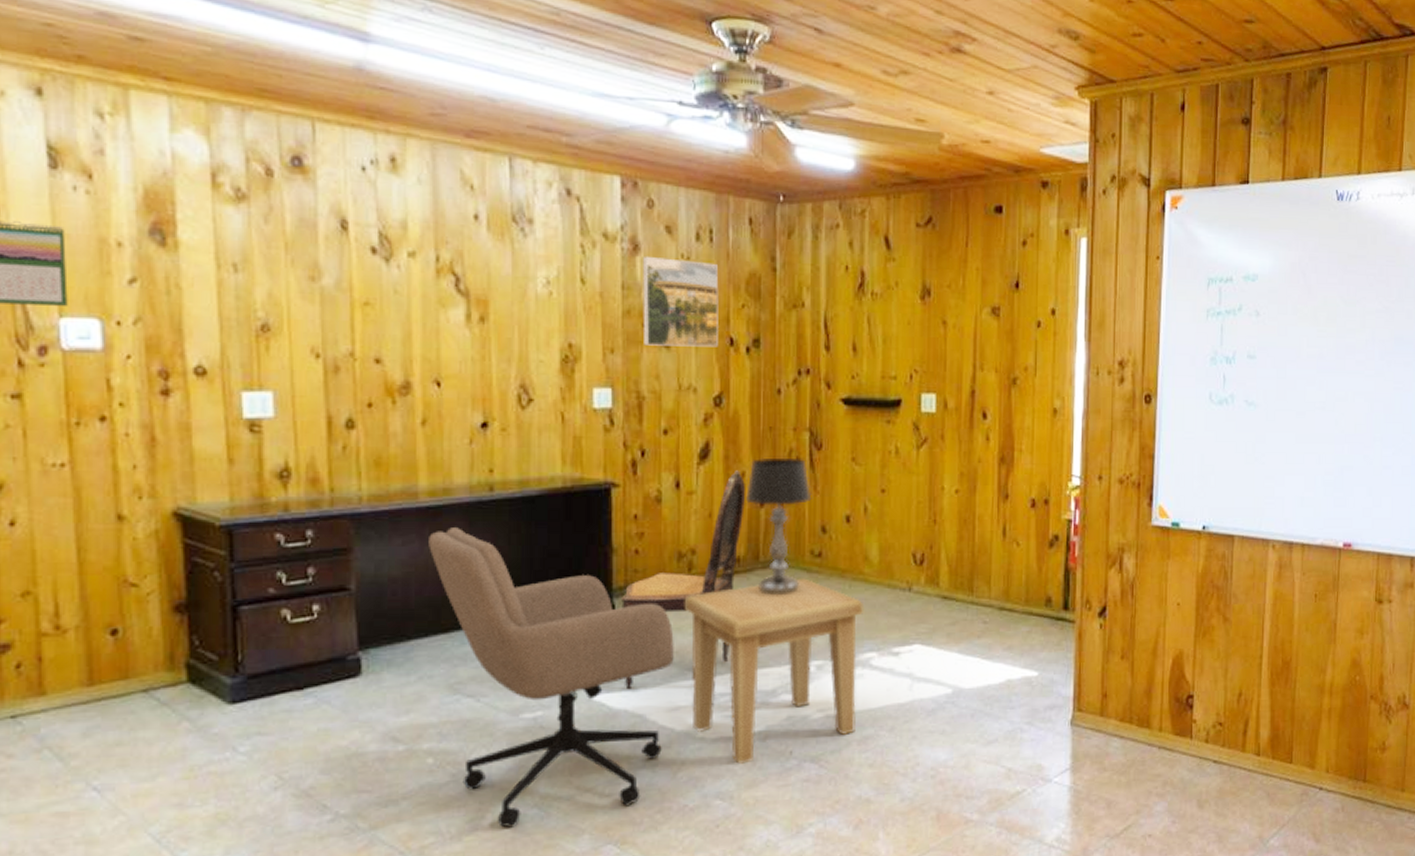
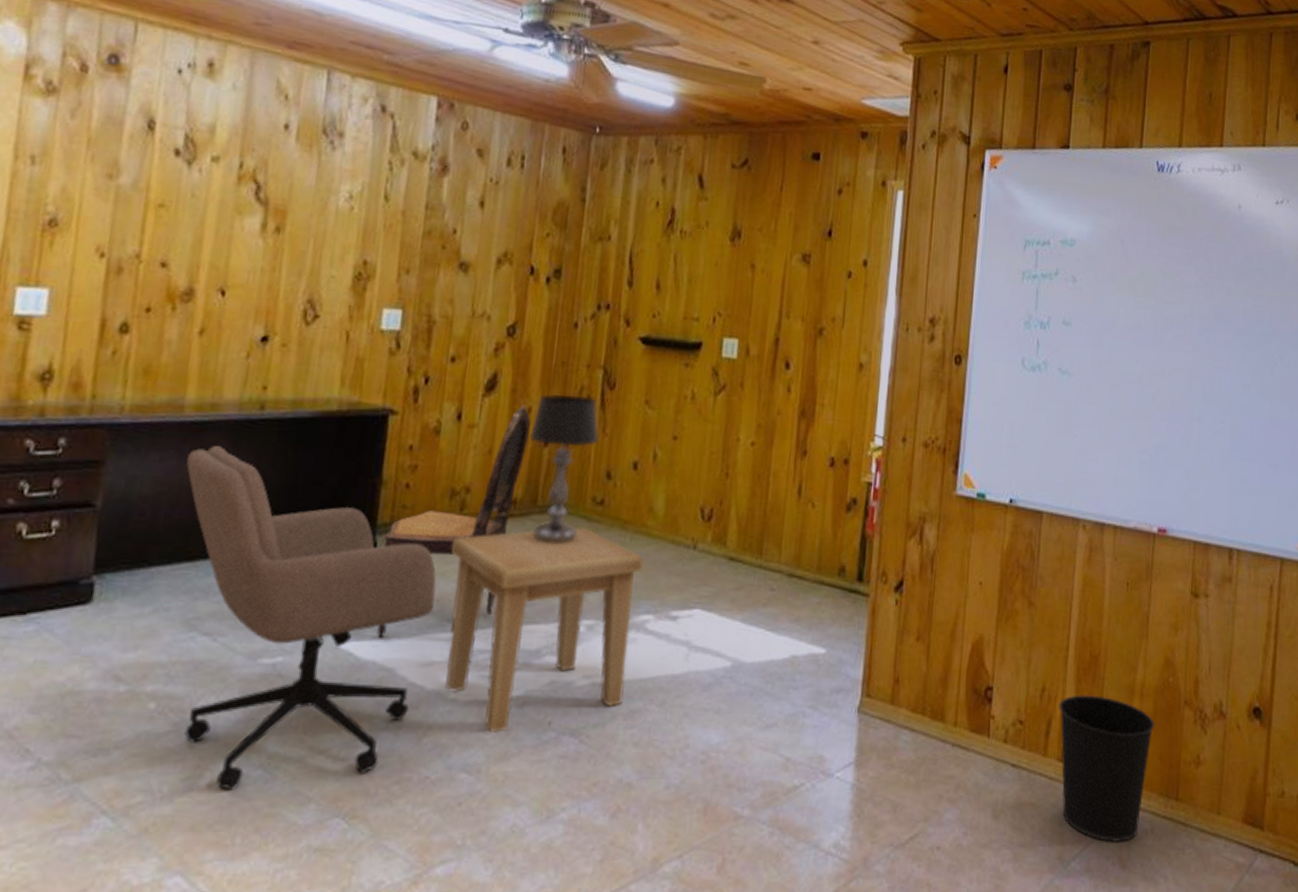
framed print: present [642,255,719,347] -> none [441,177,526,275]
wastebasket: none [1255,696,1343,821] -> present [1059,695,1155,842]

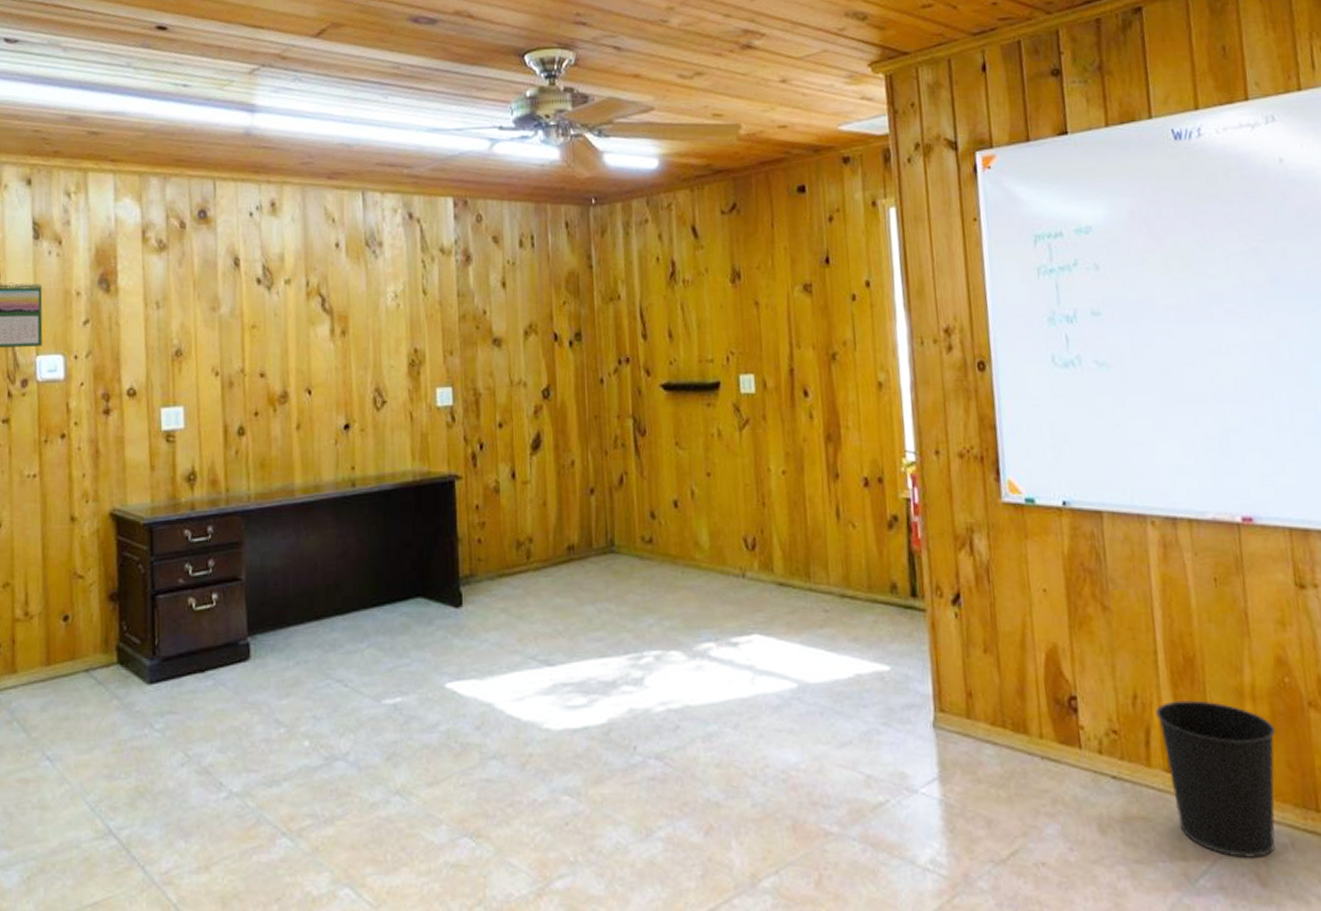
office chair: present [184,446,437,790] -> none [303,521,517,814]
dining chair: present [377,405,531,637] -> none [468,459,576,676]
side table: present [445,527,644,733] -> none [525,565,699,758]
table lamp: present [530,393,600,544] -> none [576,444,639,582]

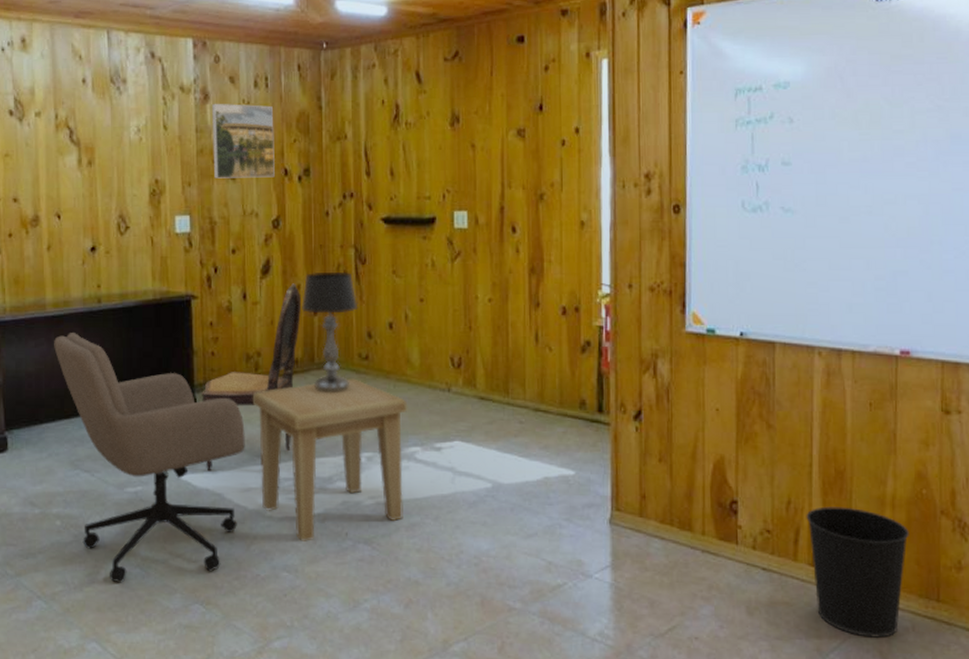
office chair: none [303,521,517,814] -> present [54,333,245,583]
dining chair: none [468,459,576,676] -> present [202,283,301,470]
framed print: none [475,265,544,346] -> present [212,103,275,179]
side table: none [525,565,699,758] -> present [253,378,408,541]
table lamp: none [576,444,639,582] -> present [302,271,358,393]

